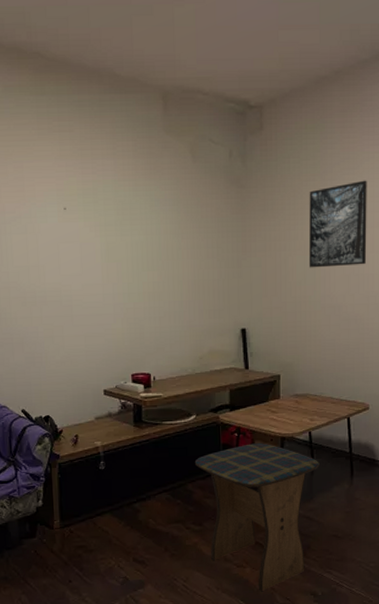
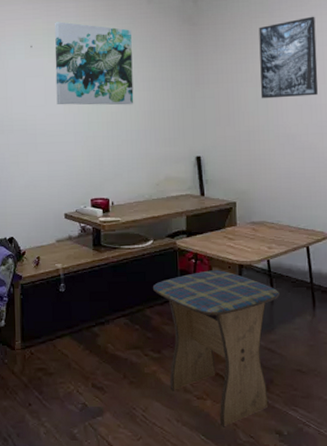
wall art: none [91,181,177,275] -> present [54,21,134,105]

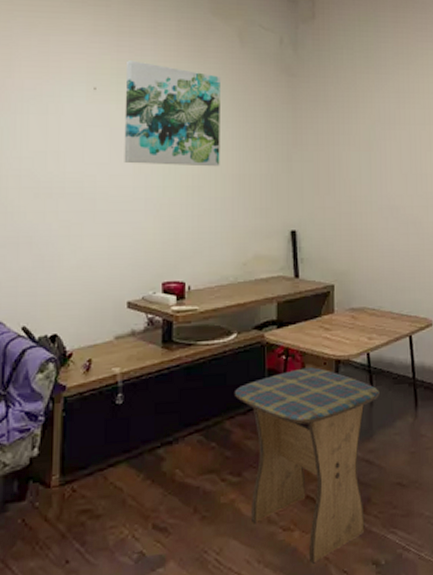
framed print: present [259,16,318,99] -> none [363,76,424,165]

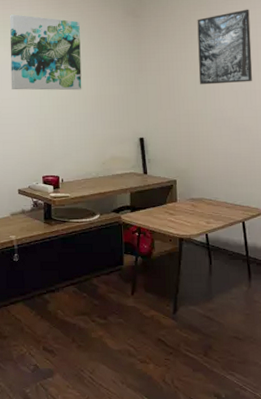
stool: present [234,367,380,564] -> none [99,243,217,390]
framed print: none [363,76,424,165] -> present [197,9,252,85]

